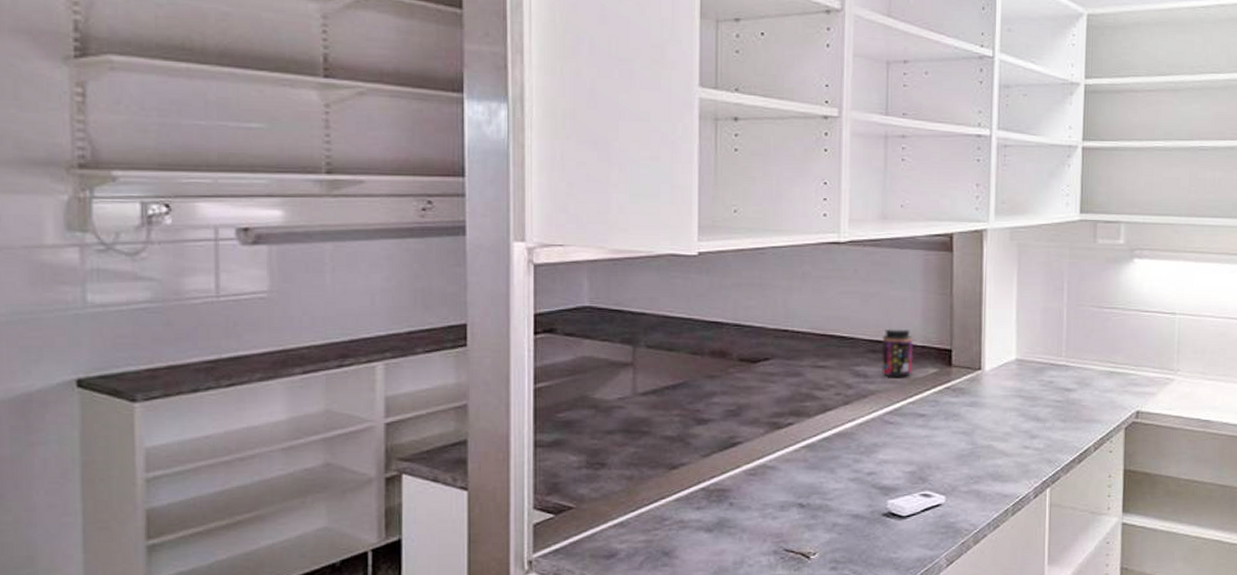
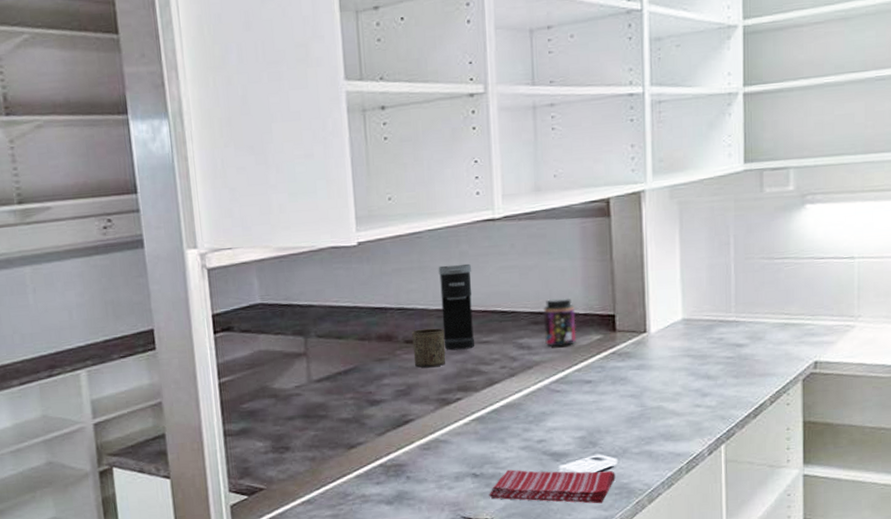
cup: none [747,348,781,389] -> present [412,328,446,368]
coffee maker: none [779,284,813,373] -> present [438,263,475,351]
dish towel: none [814,502,943,543] -> present [489,469,616,504]

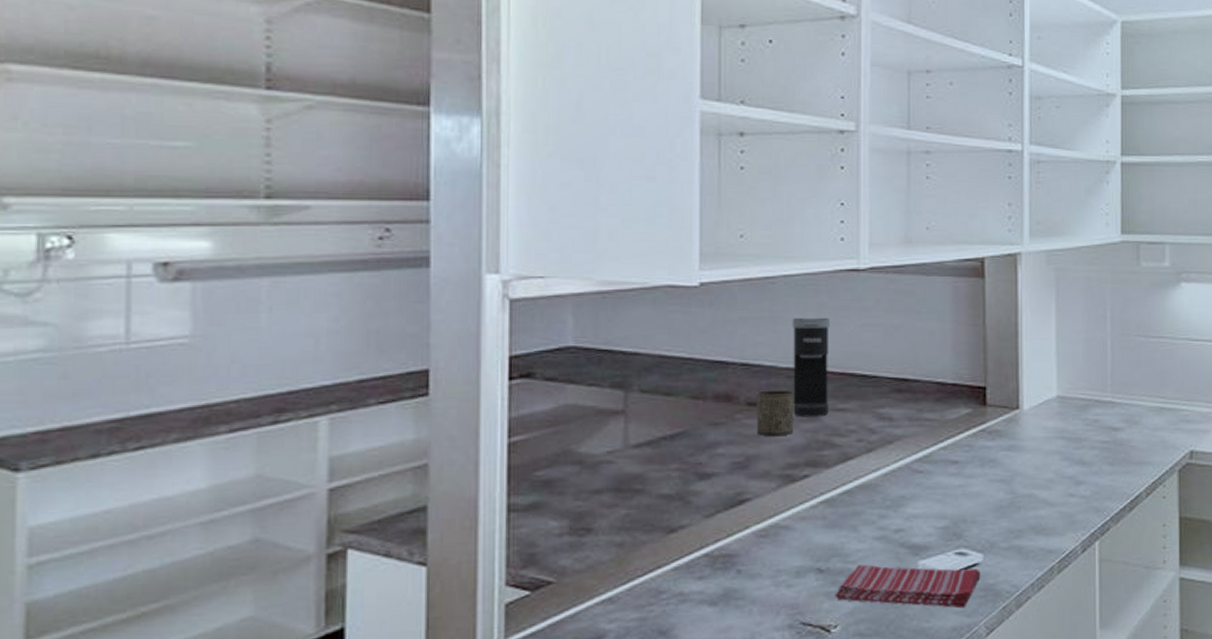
jar: present [544,297,577,347] -> none [909,363,944,420]

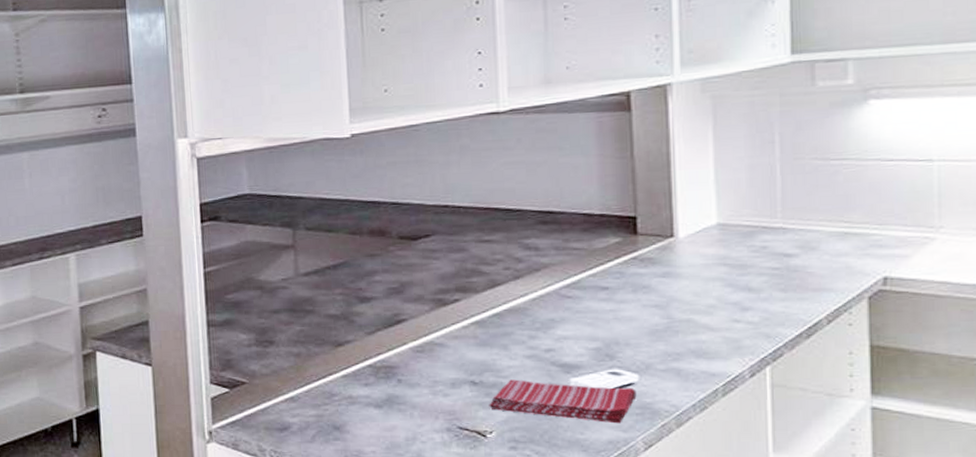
cup: present [756,390,794,437] -> none [406,224,444,266]
coffee maker: present [792,317,830,418] -> none [436,158,476,249]

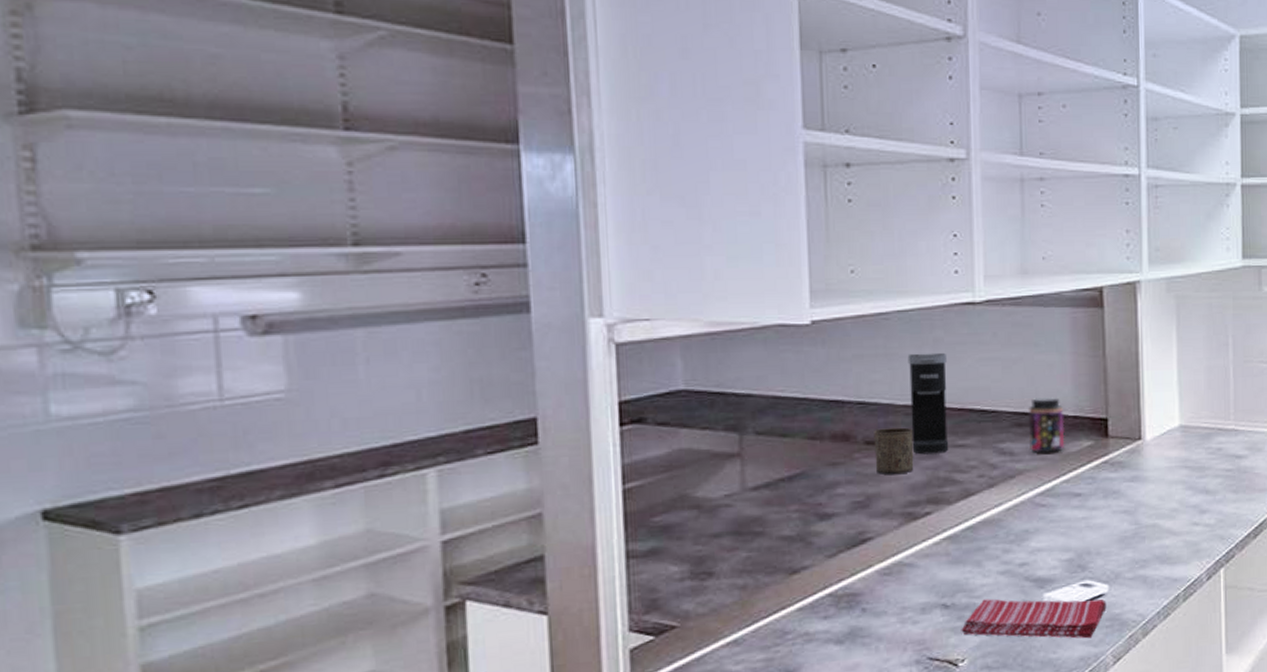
cup: none [406,224,444,266] -> present [874,427,914,475]
coffee maker: none [436,158,476,249] -> present [907,352,949,455]
jar: none [554,196,591,249] -> present [1029,396,1065,453]

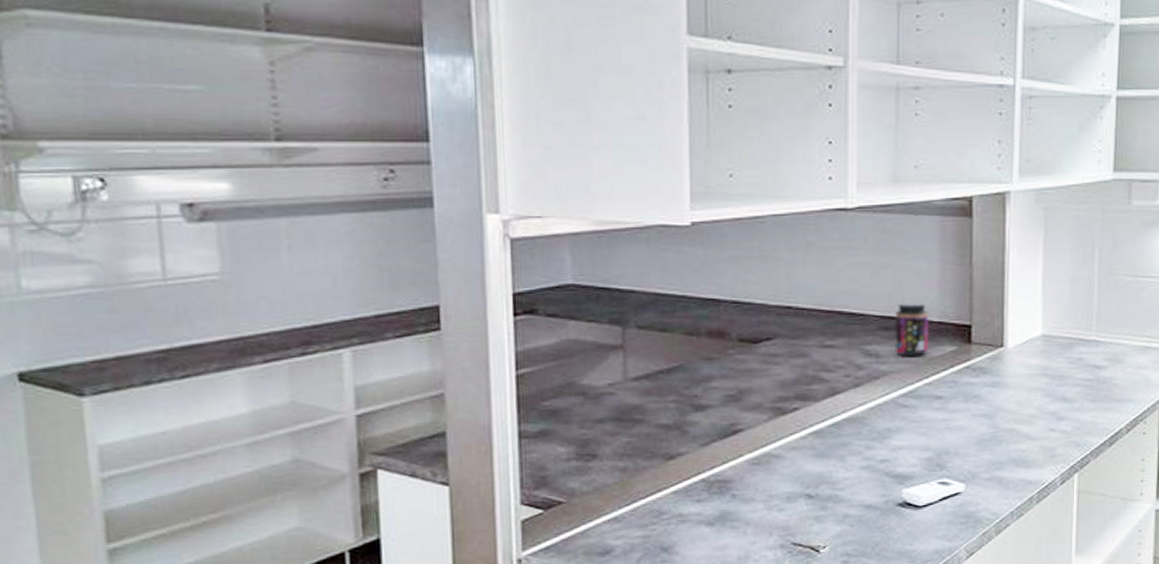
cup: present [874,427,914,475] -> none [747,327,784,372]
coffee maker: present [907,352,949,455] -> none [781,256,818,353]
dish towel: present [961,598,1107,639] -> none [823,491,962,534]

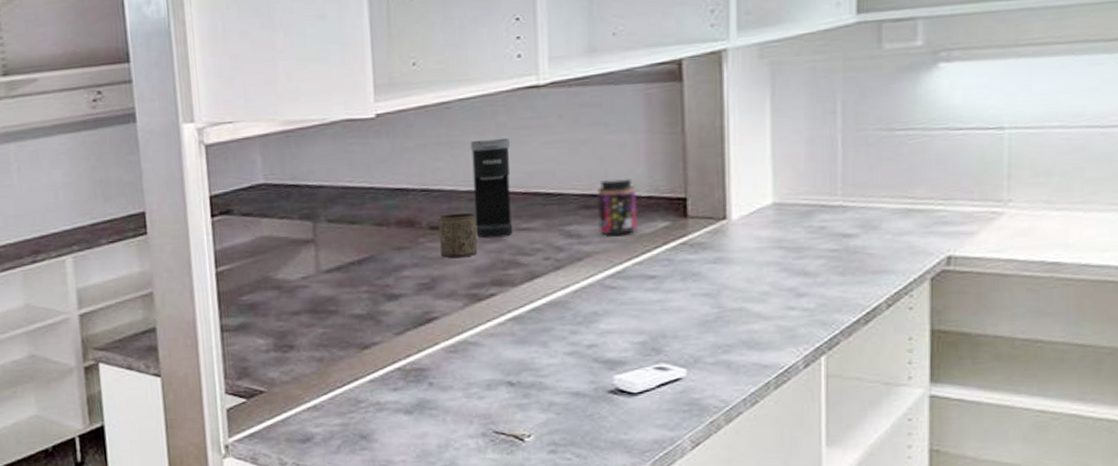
cup: none [747,327,784,372] -> present [438,212,478,259]
coffee maker: none [781,256,818,353] -> present [470,137,513,239]

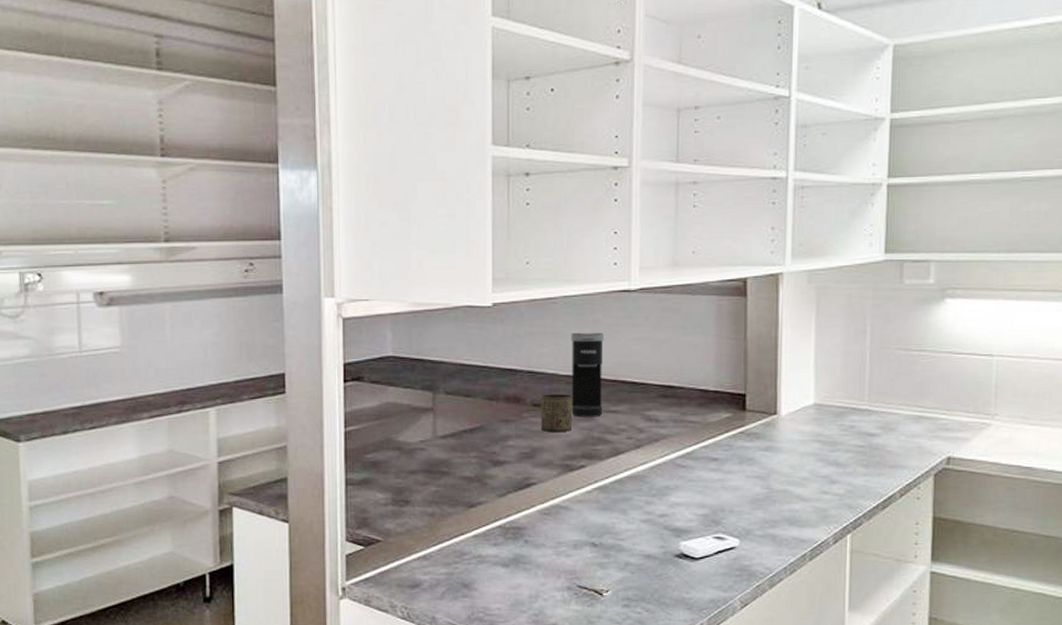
jar: present [598,177,638,235] -> none [674,372,706,422]

